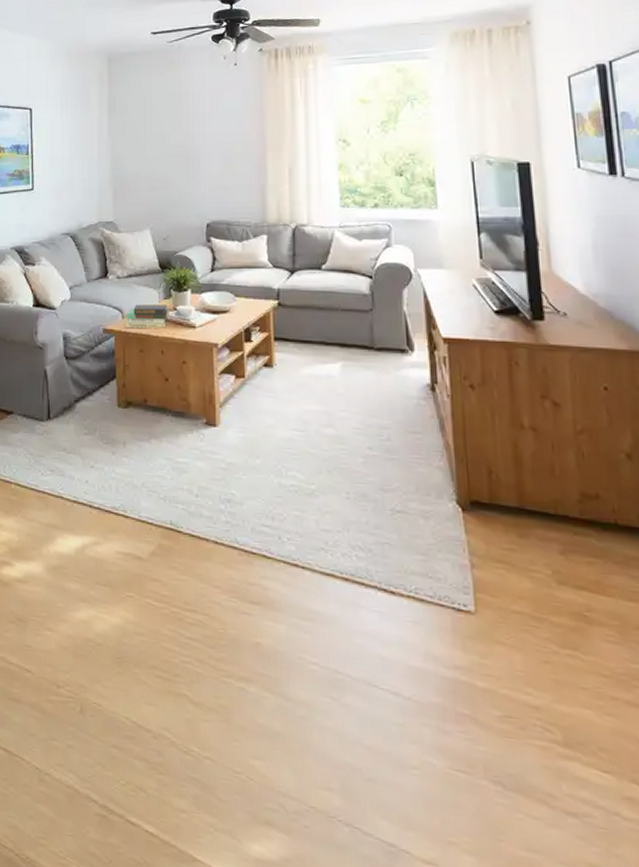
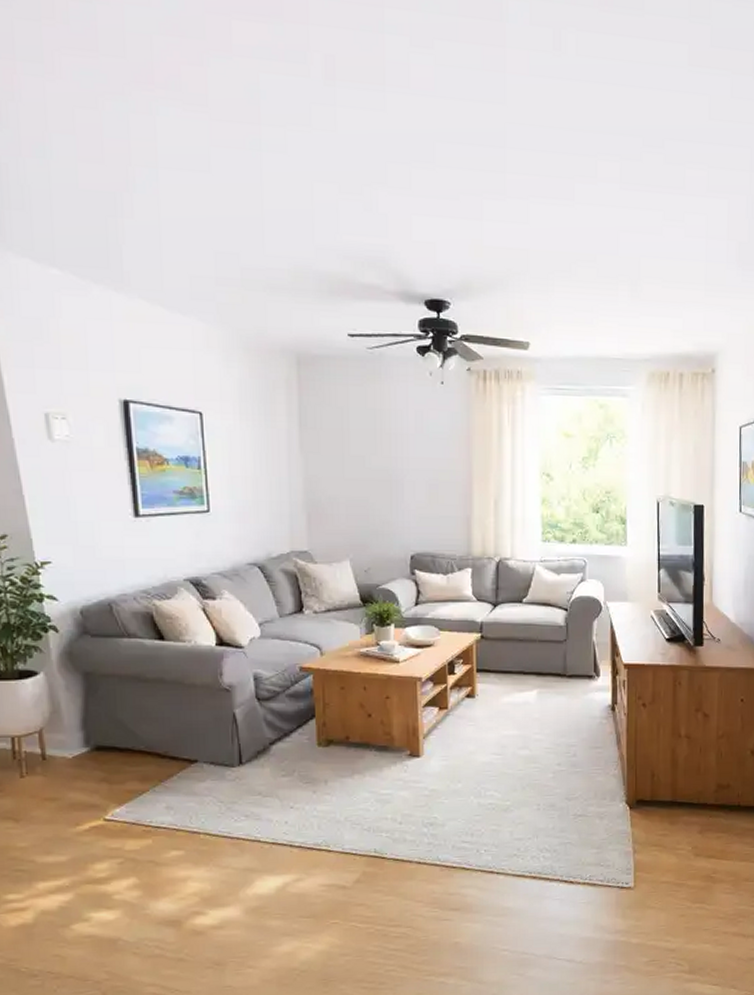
books: present [125,304,170,329] -> none [324,640,372,666]

